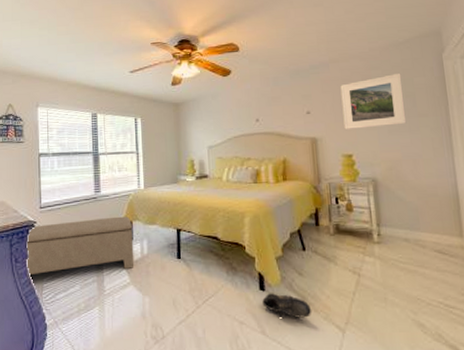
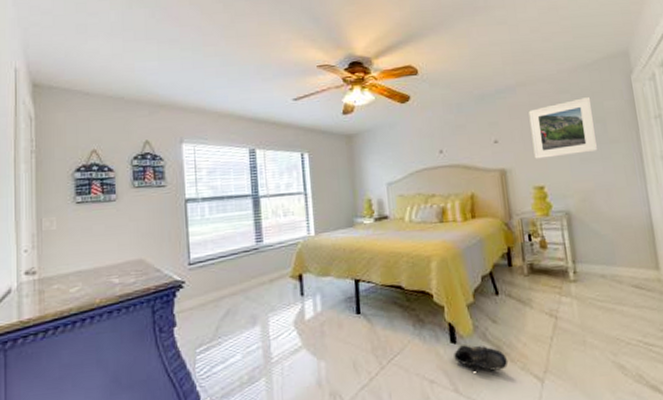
bench: present [27,216,133,276] -> none [174,268,305,348]

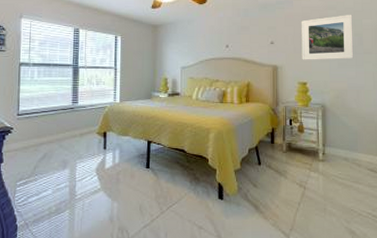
shoe: present [454,344,509,372] -> none [220,202,263,224]

